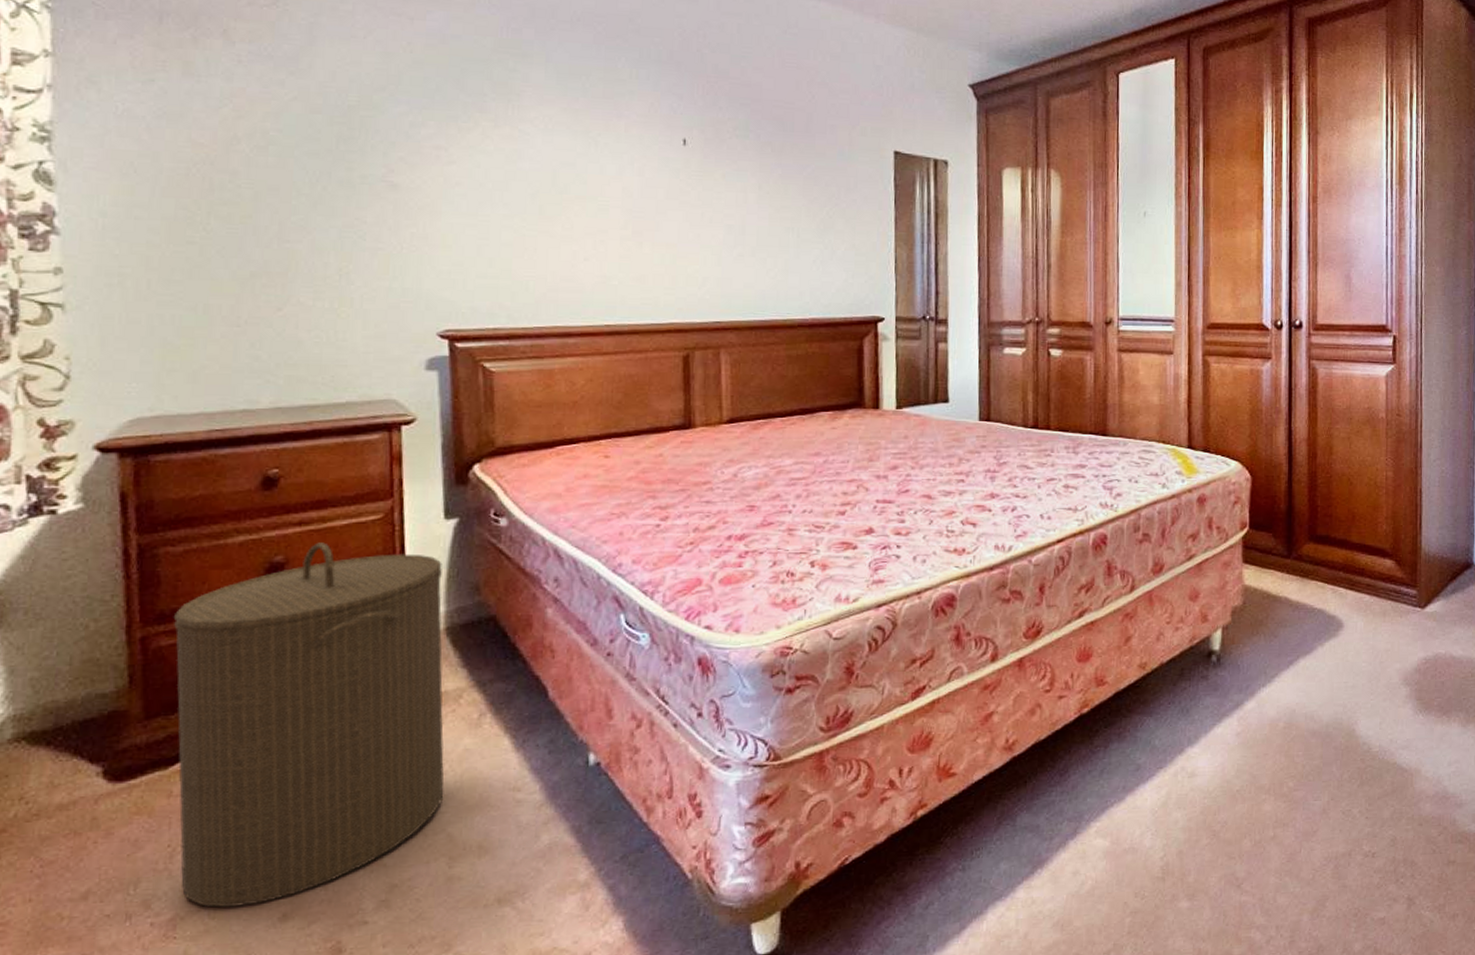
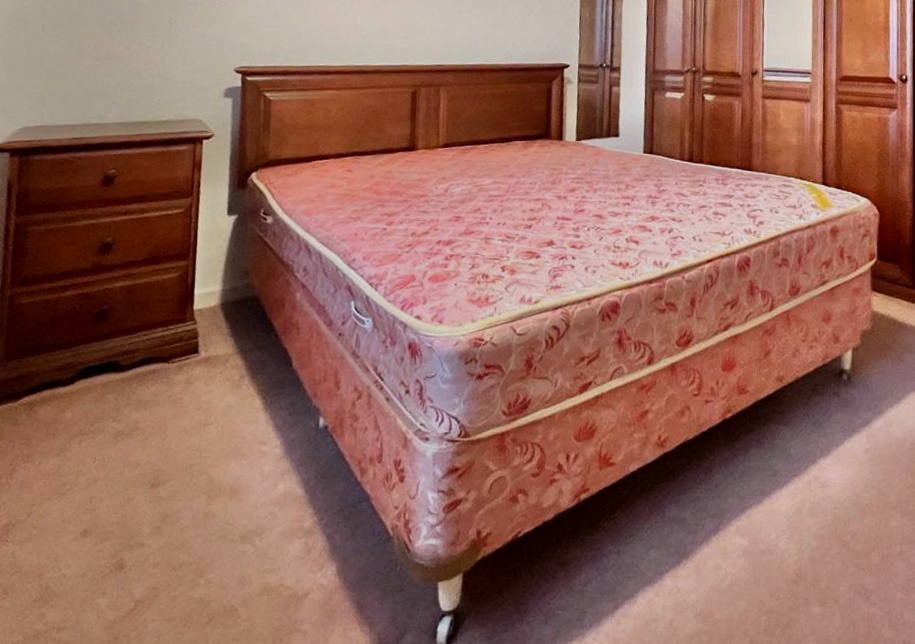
laundry hamper: present [173,542,445,908] -> none [16,229,223,521]

